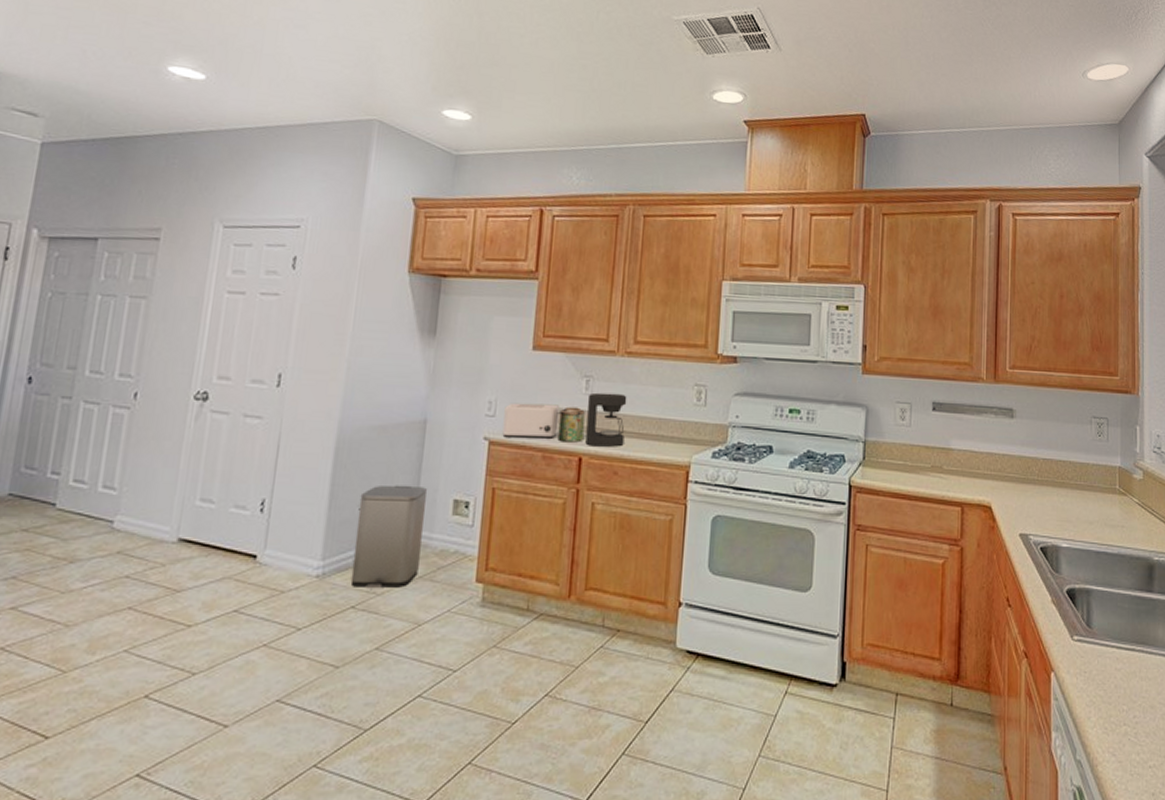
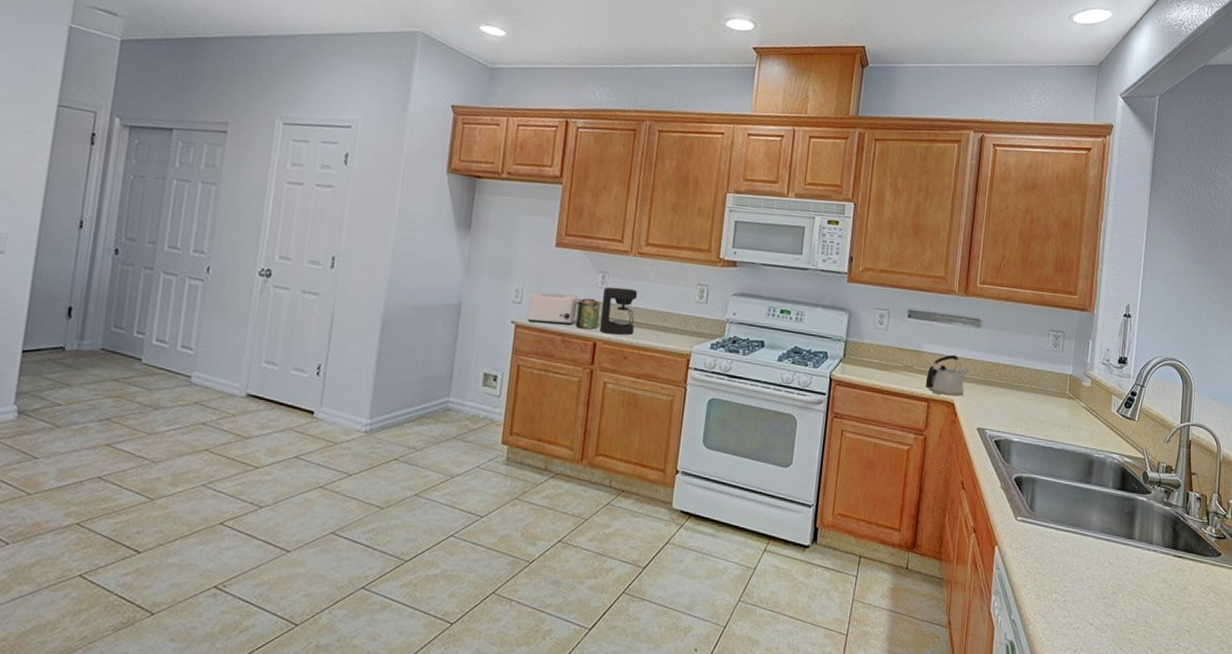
pedal bin: present [350,485,427,589] -> none [394,358,461,445]
kettle: none [957,450,1005,499] -> present [925,354,969,397]

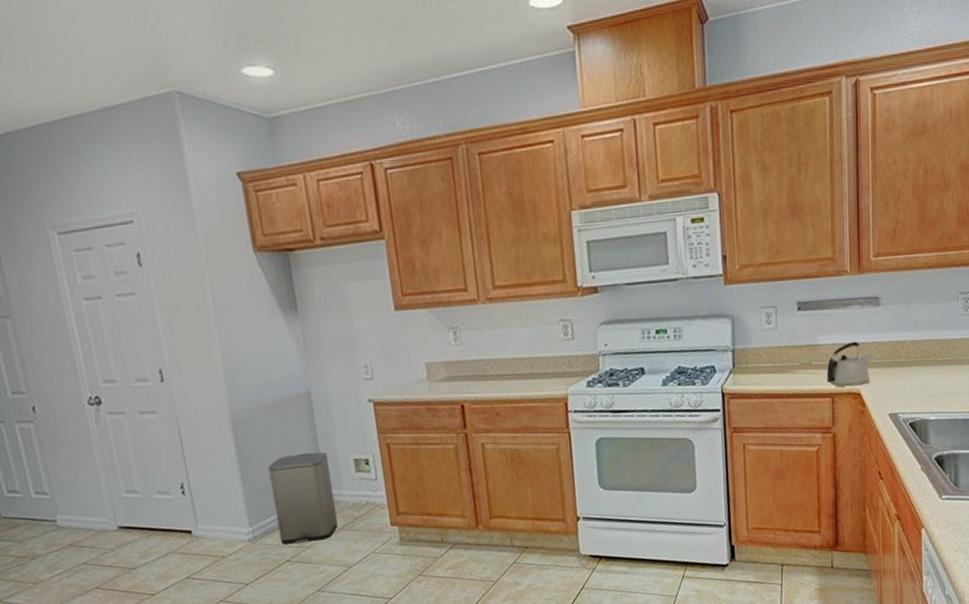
pedal bin: none [394,358,461,445] -> present [267,452,338,545]
toaster: present [527,292,579,326] -> none [381,359,437,398]
canister: present [575,298,600,330] -> none [434,358,463,394]
coffee maker: present [600,286,638,335] -> none [457,339,501,394]

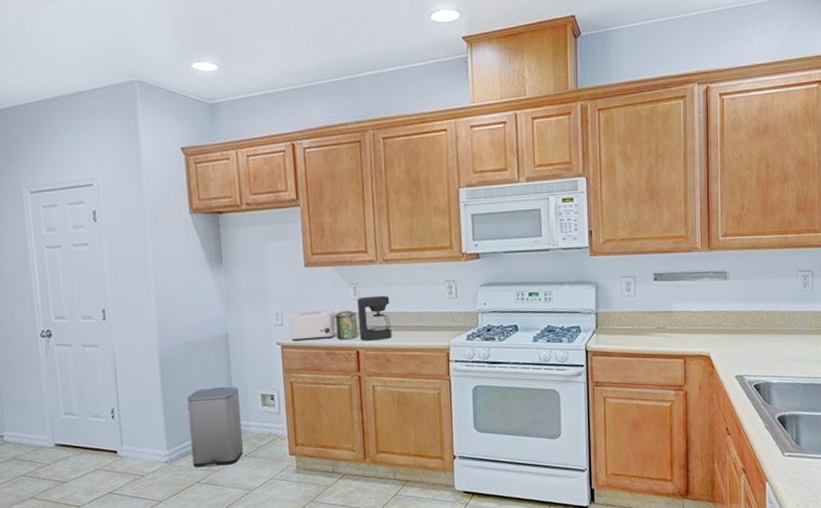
toaster: none [381,359,437,398] -> present [289,310,337,342]
canister: none [434,358,463,394] -> present [335,310,359,340]
coffee maker: none [457,339,501,394] -> present [356,295,392,341]
kettle: present [826,341,873,389] -> none [679,309,721,351]

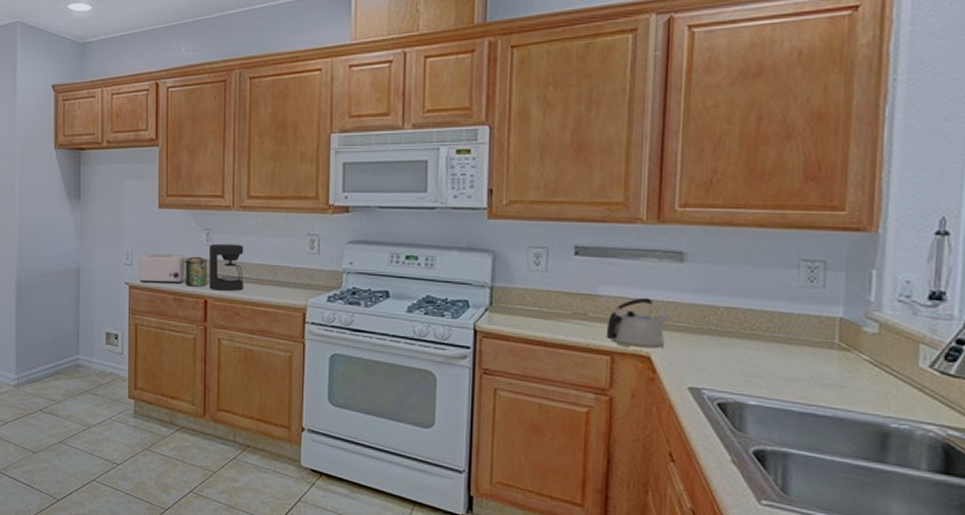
pedal bin: present [187,386,243,468] -> none [37,319,85,398]
kettle: none [679,309,721,351] -> present [606,297,671,349]

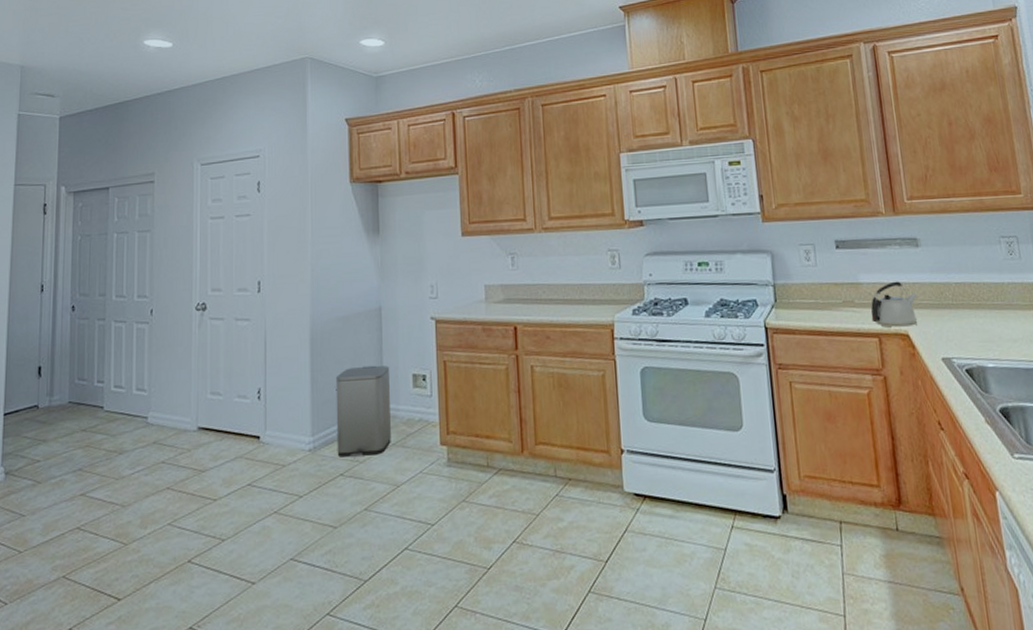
pedal bin: none [37,319,85,398] -> present [335,365,391,458]
toaster: present [139,253,187,285] -> none [445,282,494,316]
canister: present [185,256,208,287] -> none [492,282,516,315]
coffee maker: present [208,243,244,291] -> none [514,266,552,316]

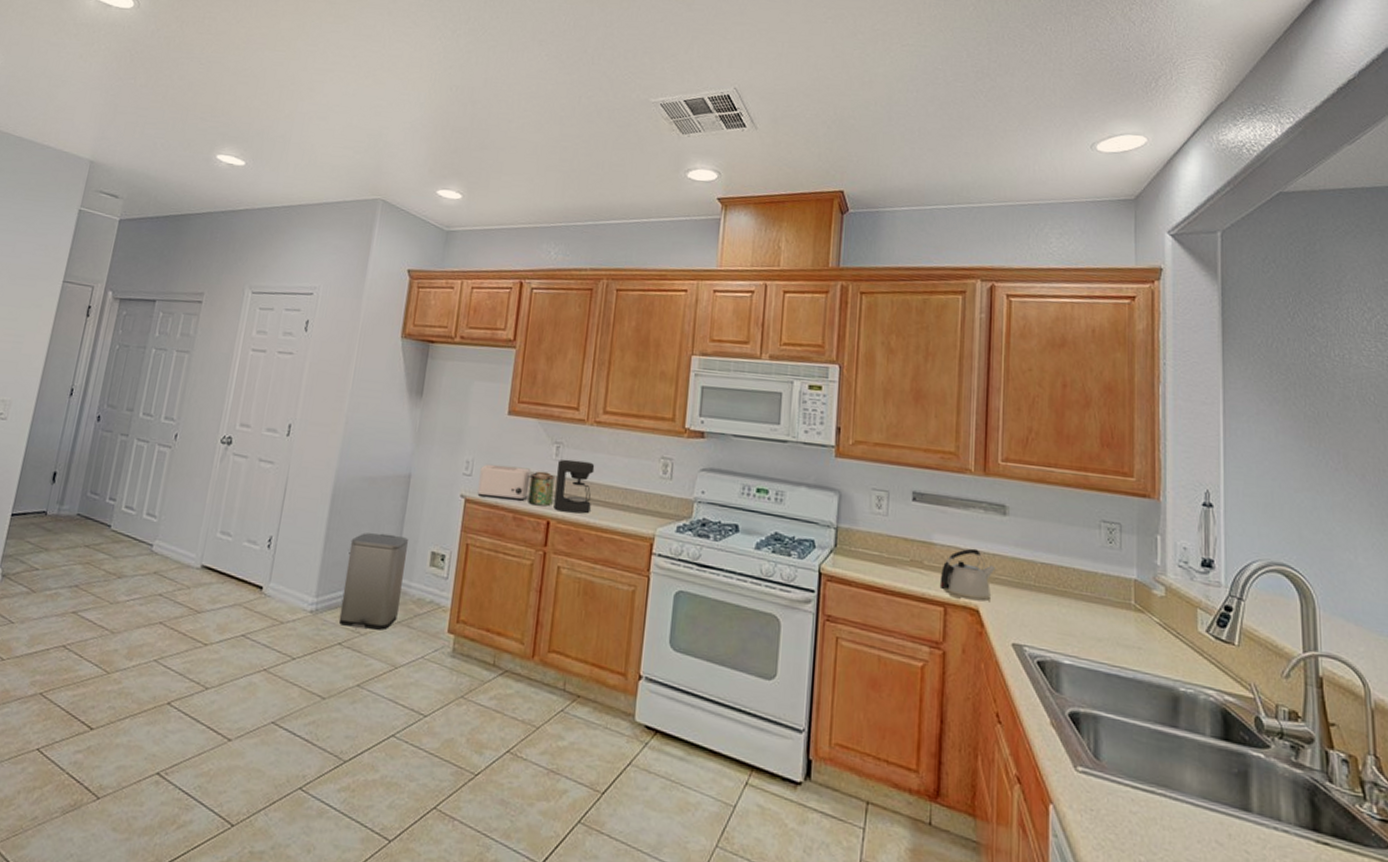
toaster: none [445,282,494,316] -> present [477,463,532,502]
canister: none [492,282,516,315] -> present [528,471,554,507]
coffee maker: none [514,266,552,316] -> present [553,459,595,514]

